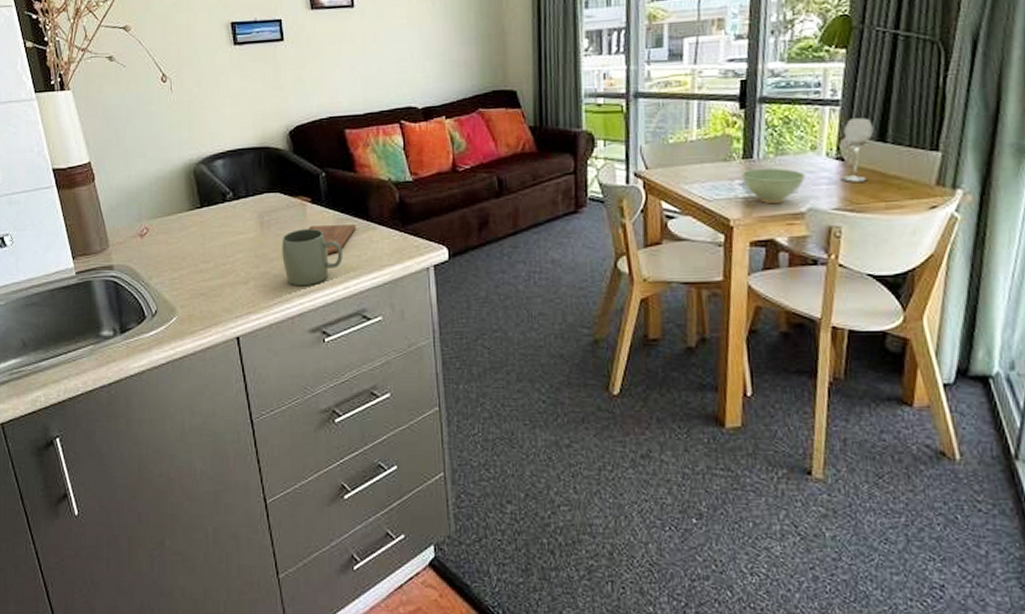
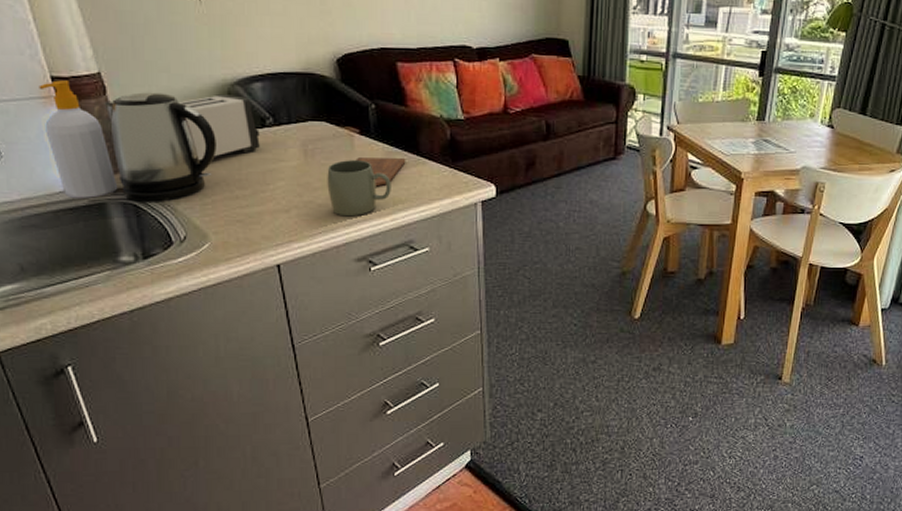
soap bottle: none [43,171,102,278] -> present [39,80,118,200]
kettle: none [92,176,184,277] -> present [103,92,217,201]
toaster: none [152,173,221,238] -> present [178,94,260,161]
bowl: present [741,167,806,205] -> none [754,129,804,162]
wineglass: present [841,118,874,182] -> none [830,93,858,147]

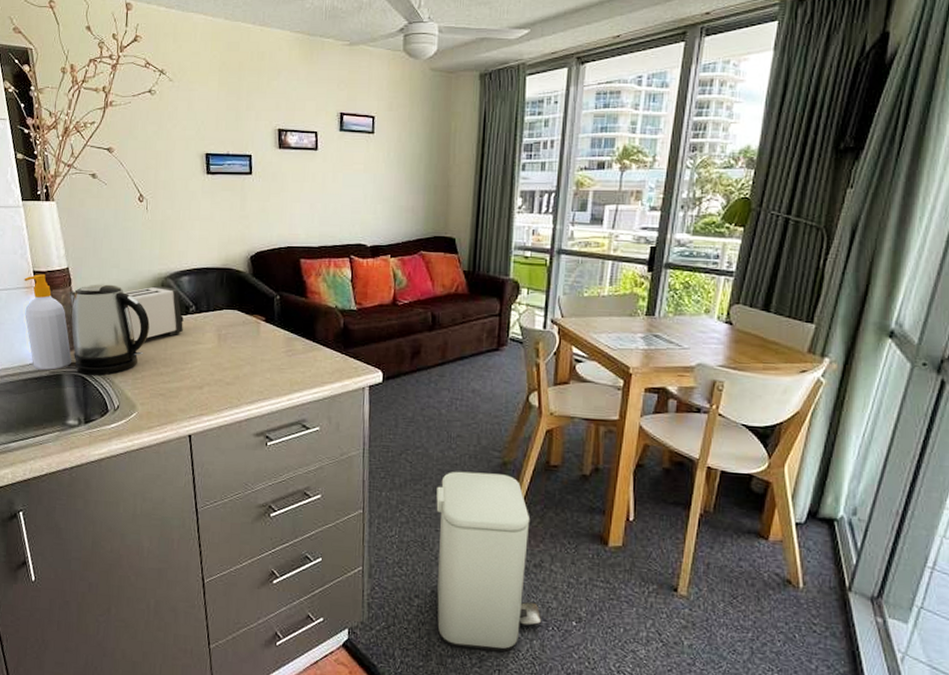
mug: present [327,160,391,217] -> none [235,344,290,395]
cutting board: present [356,157,406,187] -> none [260,342,304,369]
pedal bin: none [556,284,661,455] -> present [436,471,542,653]

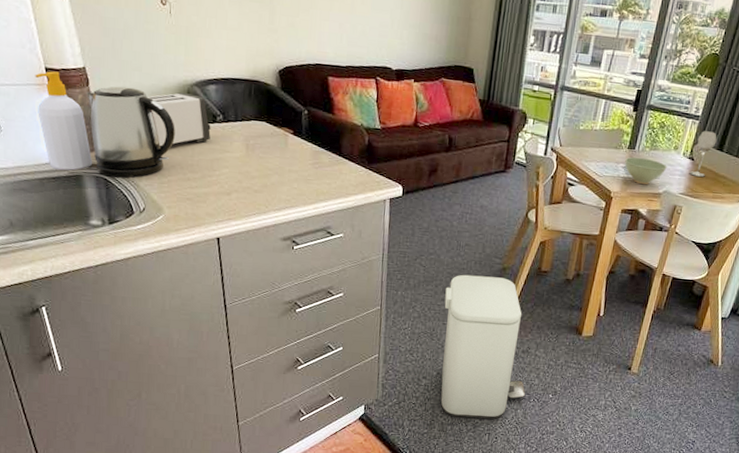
bowl: none [643,324,698,358] -> present [625,157,667,185]
wineglass: none [728,289,760,344] -> present [689,131,717,177]

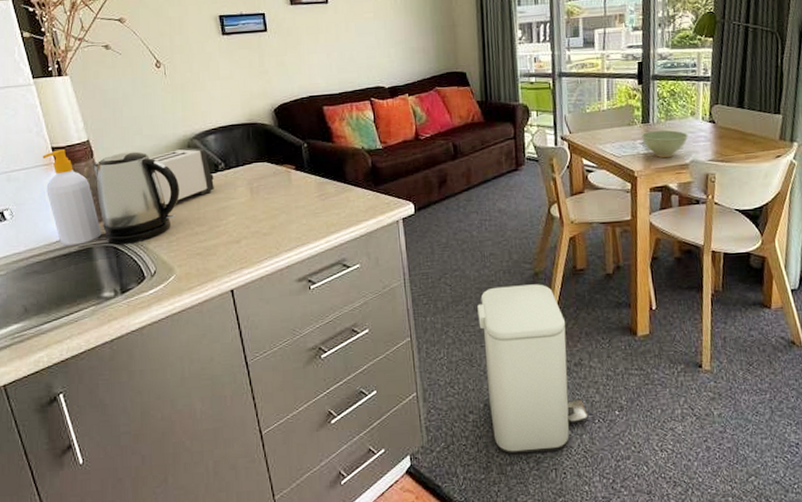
wineglass: present [689,131,717,177] -> none [713,90,735,139]

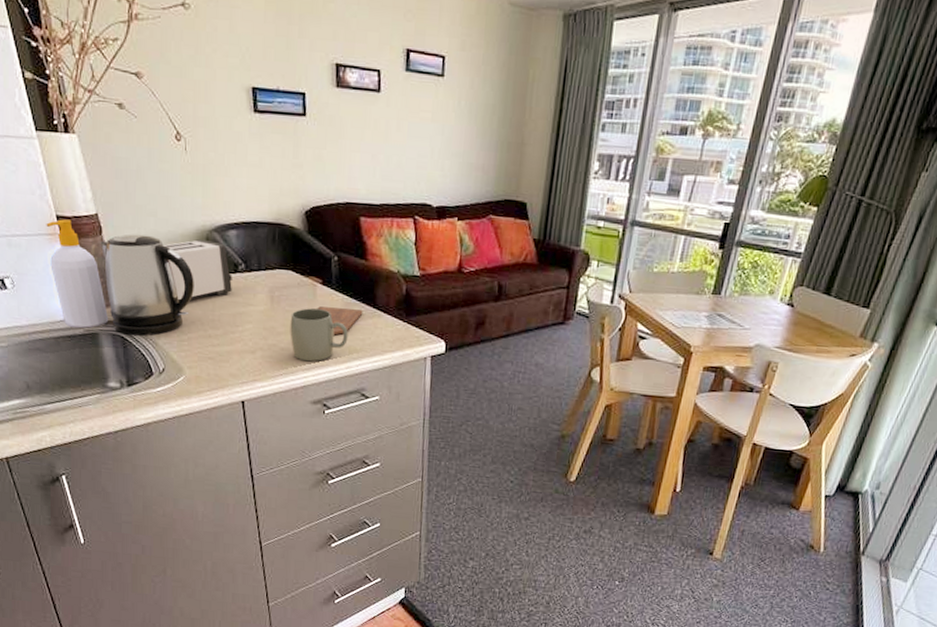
mug: none [270,192,324,243] -> present [290,308,348,362]
cutting board: none [293,187,335,214] -> present [317,306,363,336]
pedal bin: present [477,284,589,455] -> none [490,442,588,608]
bowl: present [641,129,688,158] -> none [708,304,760,338]

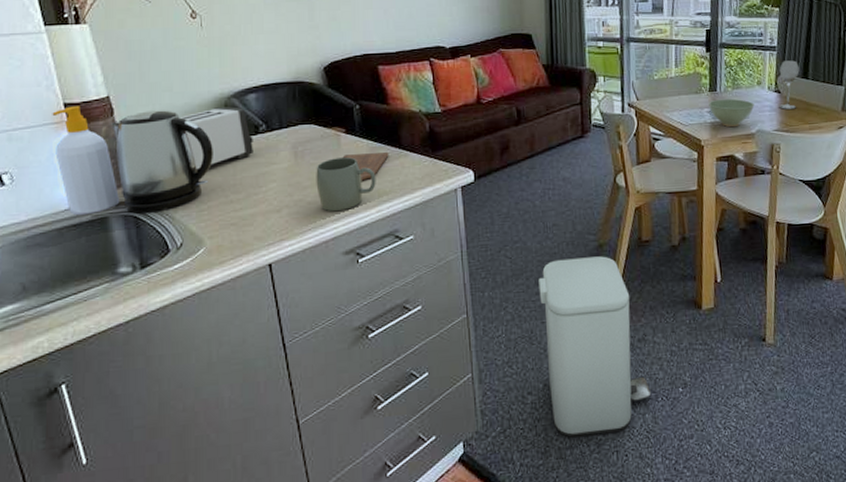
pedal bin: none [490,442,588,608] -> present [539,256,652,438]
bowl: none [708,304,760,338] -> present [709,98,755,128]
wineglass: none [788,271,824,327] -> present [779,60,800,109]

